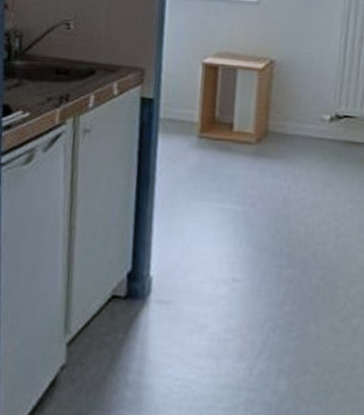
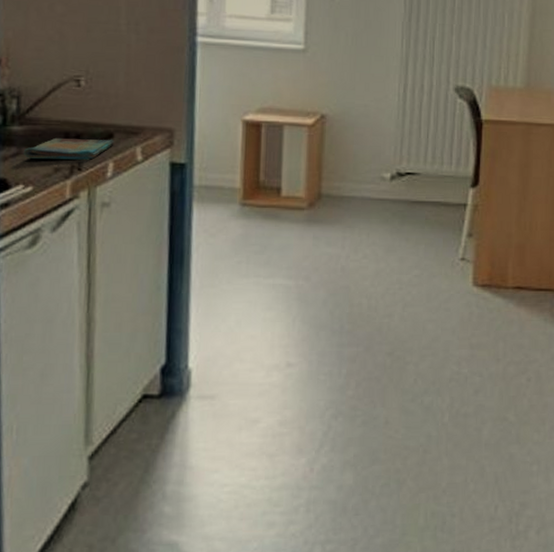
dish towel: none [23,72,96,93] -> present [23,137,114,161]

